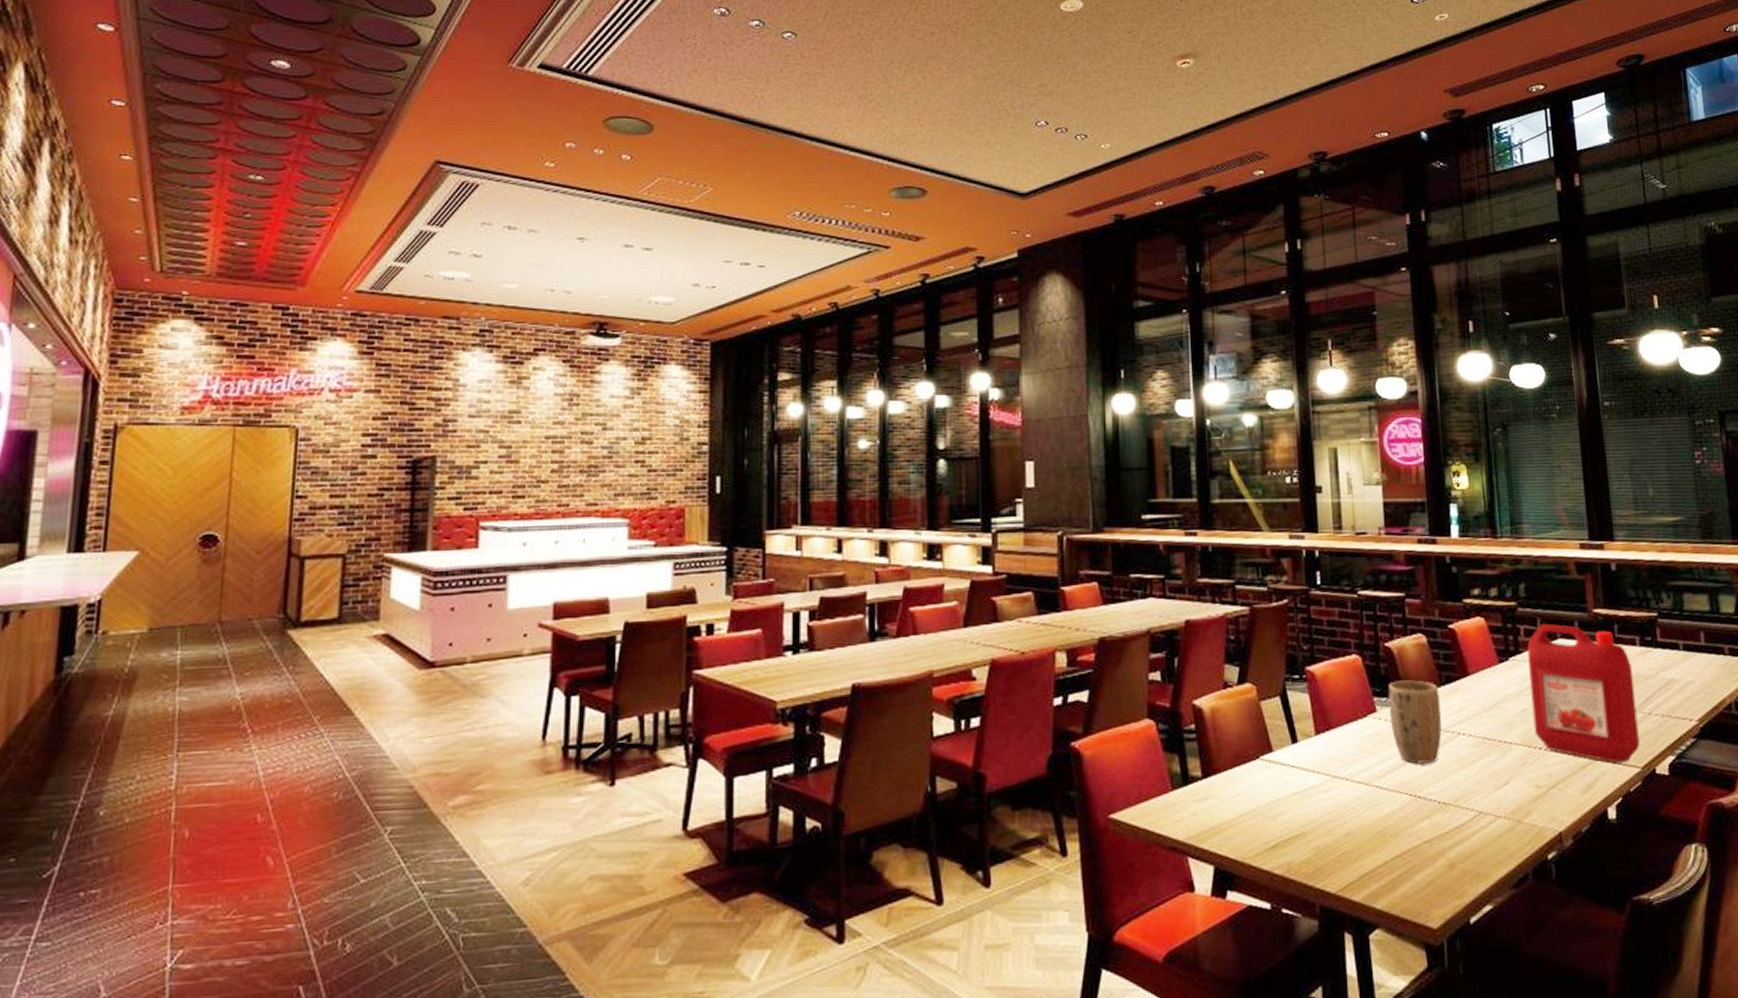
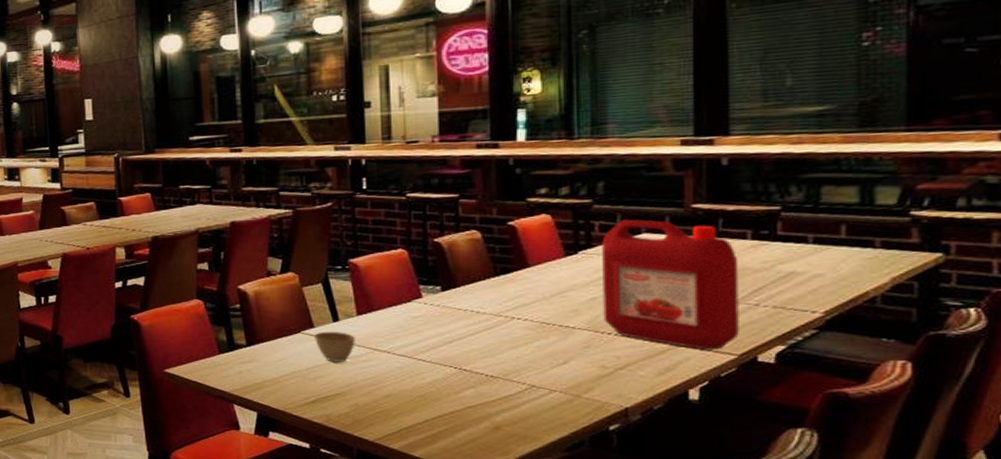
cup: none [1273,755,1316,795] -> present [315,331,357,362]
plant pot: present [1388,680,1442,765] -> none [435,271,495,343]

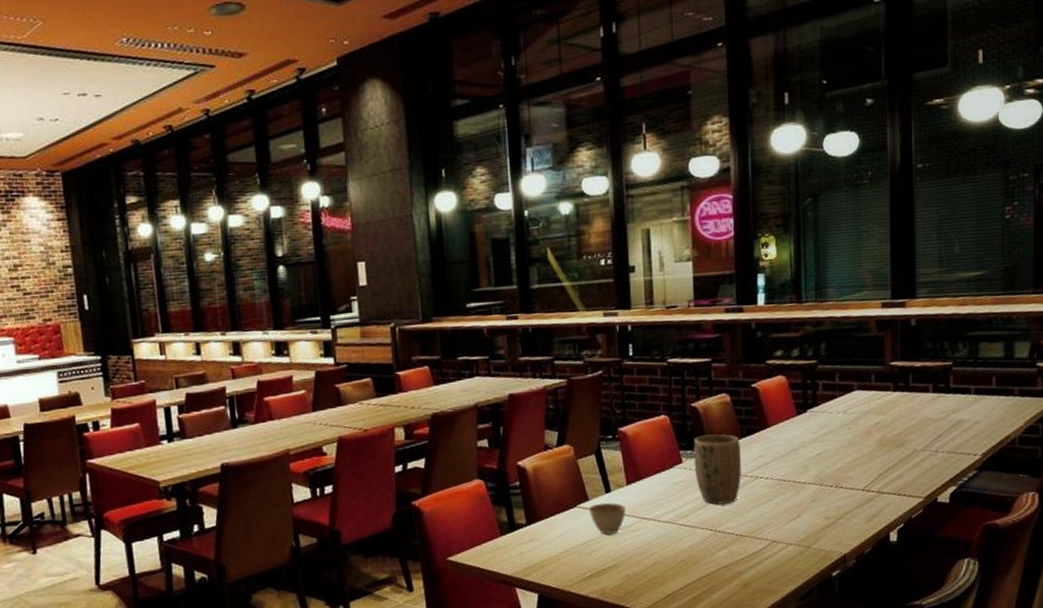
plant pot: none [435,271,495,343] -> present [693,434,742,504]
ketchup jug: present [601,219,739,350] -> none [824,377,925,495]

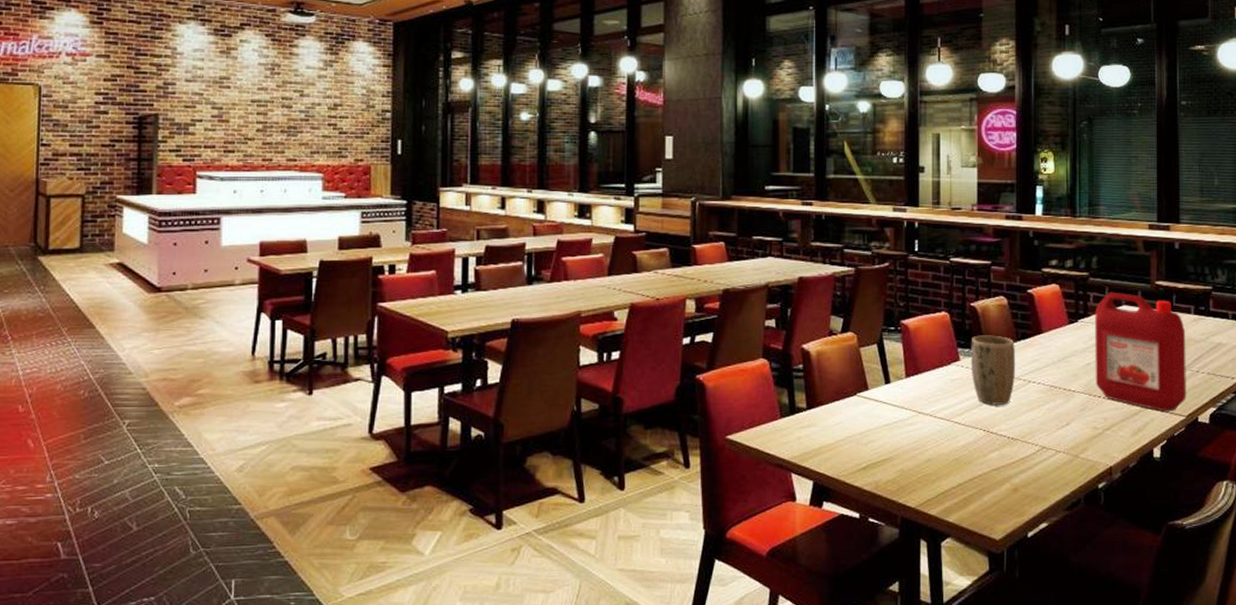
cup: present [589,502,627,535] -> none [868,393,904,426]
ketchup jug: none [824,377,925,495] -> present [1094,292,1186,412]

